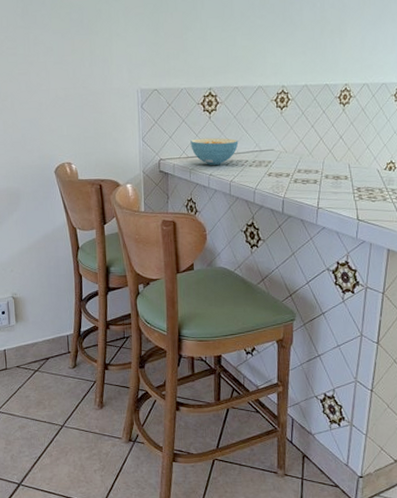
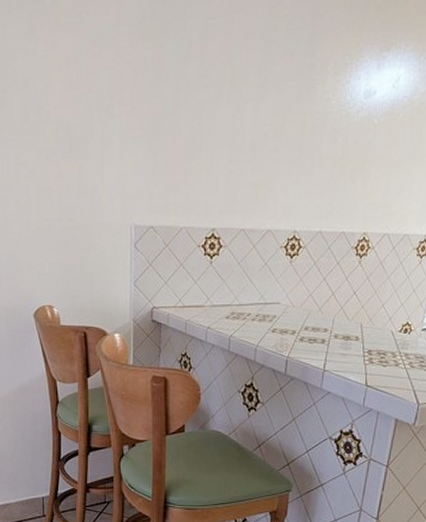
cereal bowl: present [190,137,239,165] -> none [188,285,242,317]

